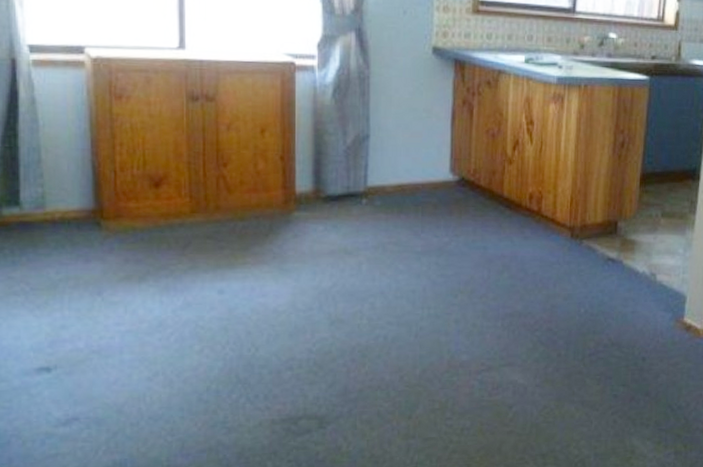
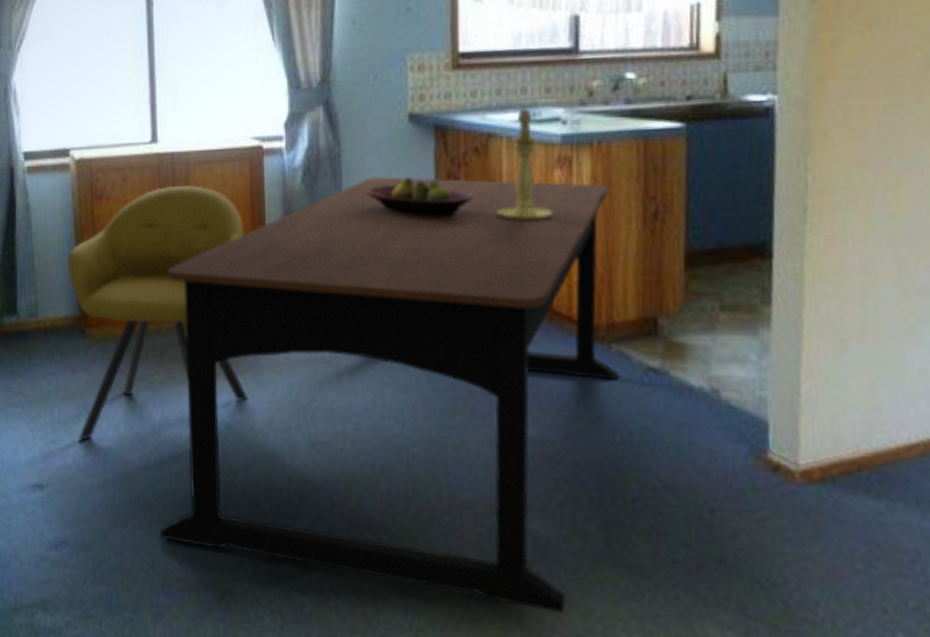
chair: none [81,90,274,325] -> present [67,184,249,441]
dining table: none [179,98,590,440] -> present [159,176,618,614]
fruit bowl: none [392,100,484,135] -> present [366,176,473,217]
candle holder: none [502,51,546,143] -> present [497,107,553,221]

